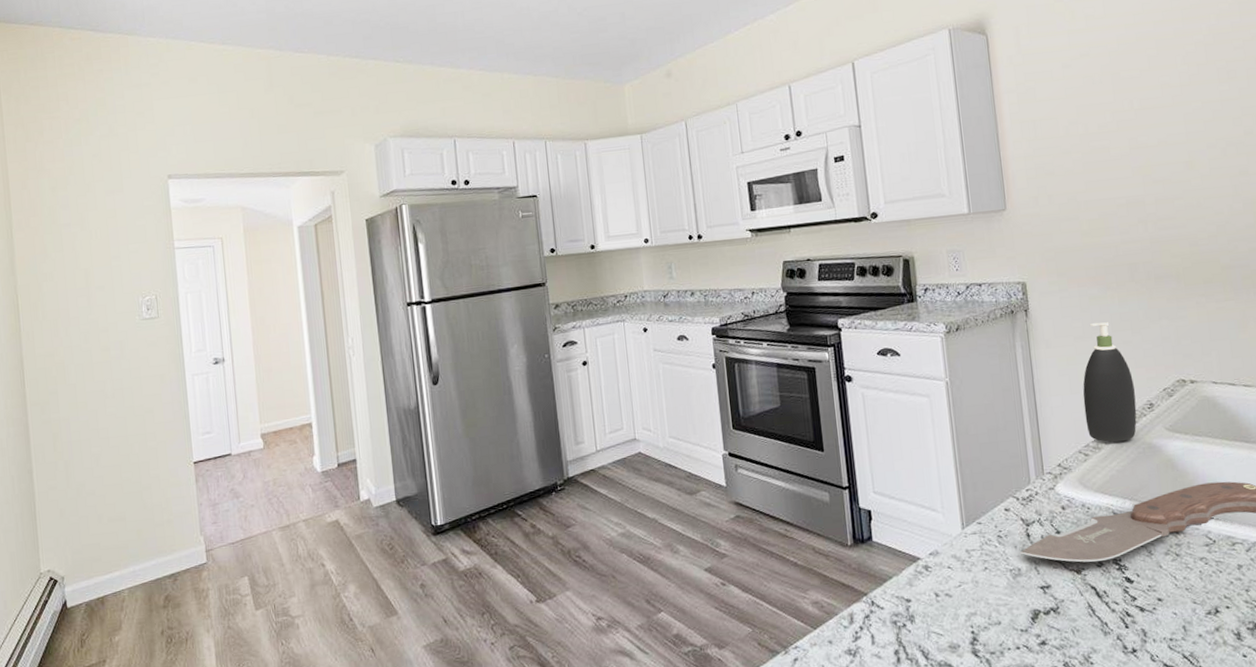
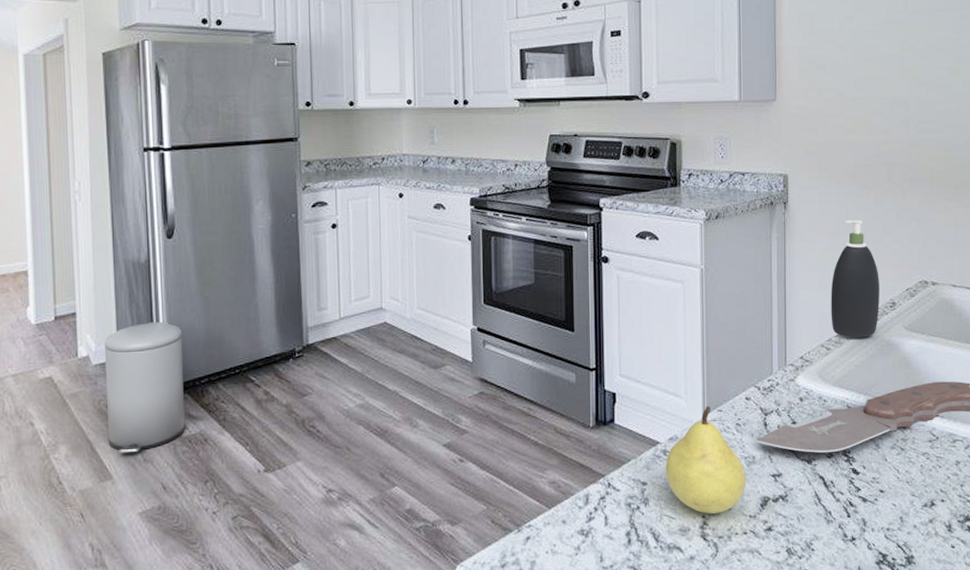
pedal bin: none [382,462,461,590] -> present [104,321,186,454]
fruit: none [928,519,1014,629] -> present [665,406,746,514]

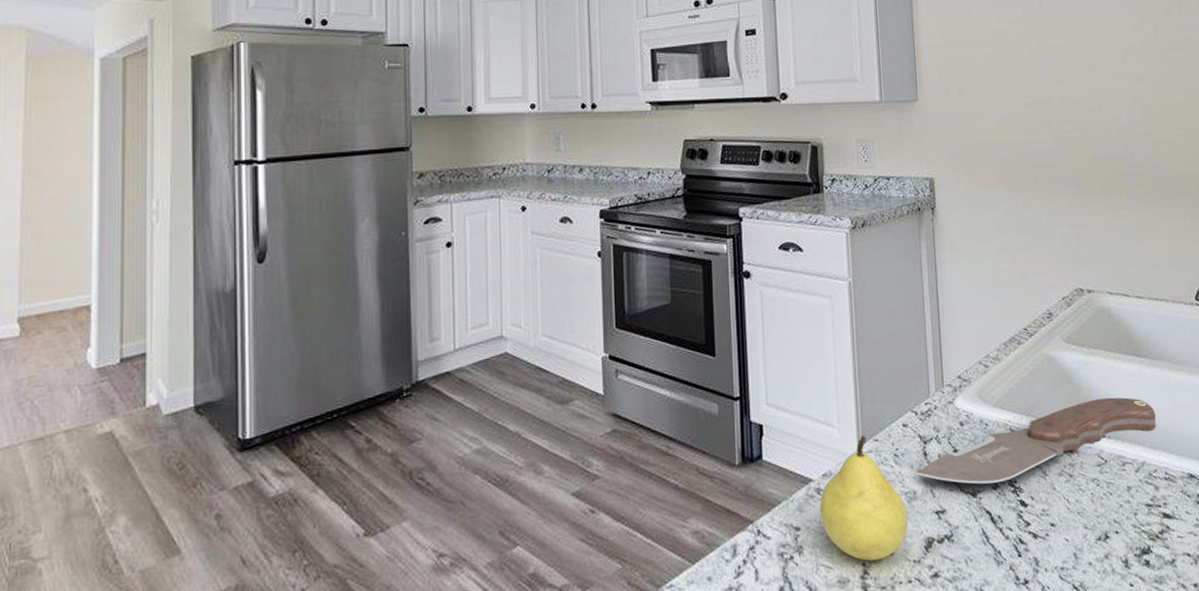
pedal bin: present [104,321,186,454] -> none [177,360,272,522]
soap dispenser: present [831,220,879,338] -> none [985,225,1037,354]

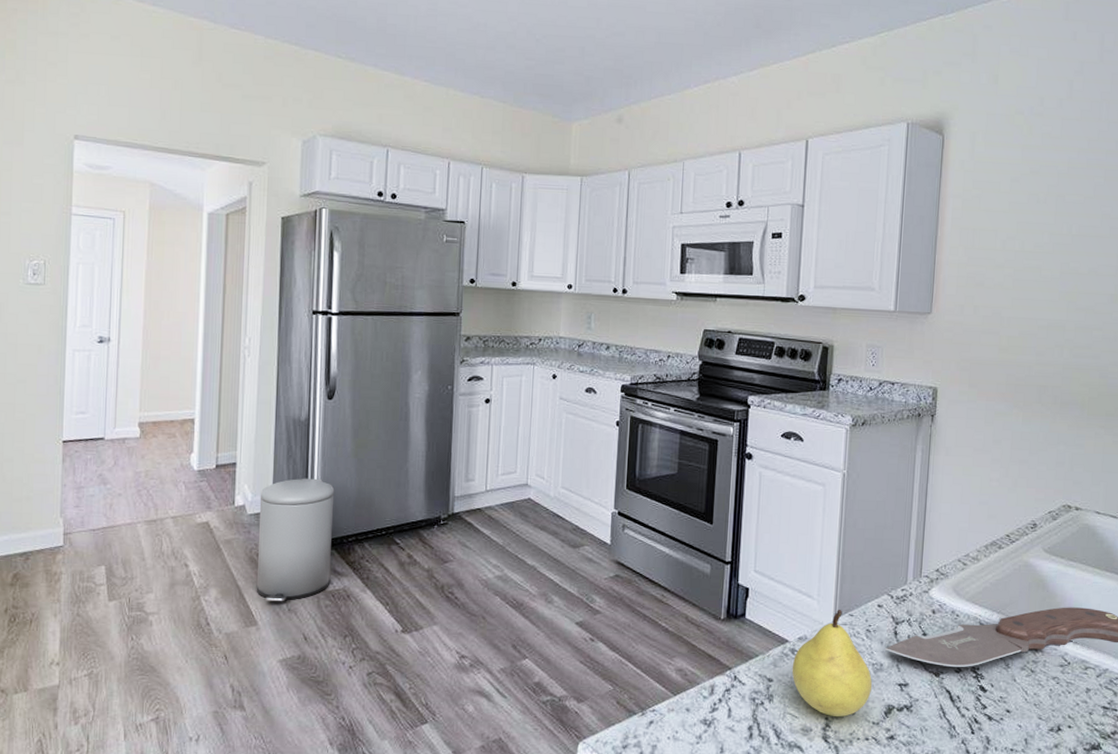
pedal bin: none [177,360,272,522] -> present [256,478,335,602]

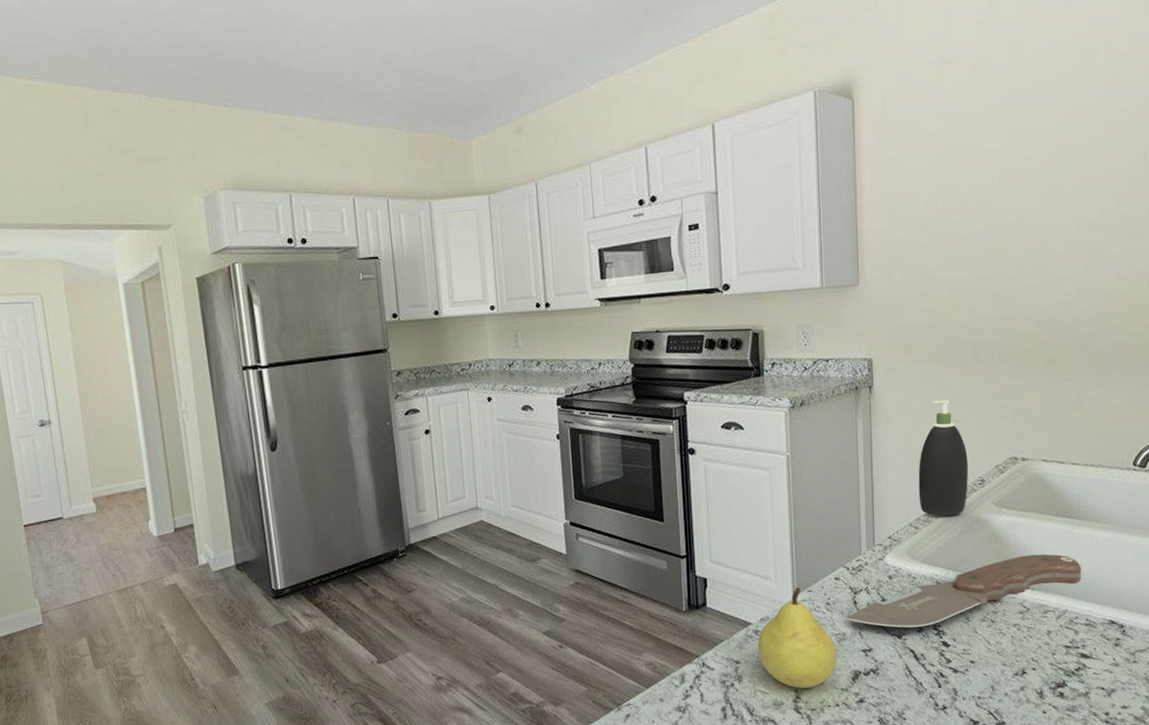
pedal bin: present [256,478,335,602] -> none [221,528,302,651]
soap dispenser: none [970,438,1022,556] -> present [918,400,968,516]

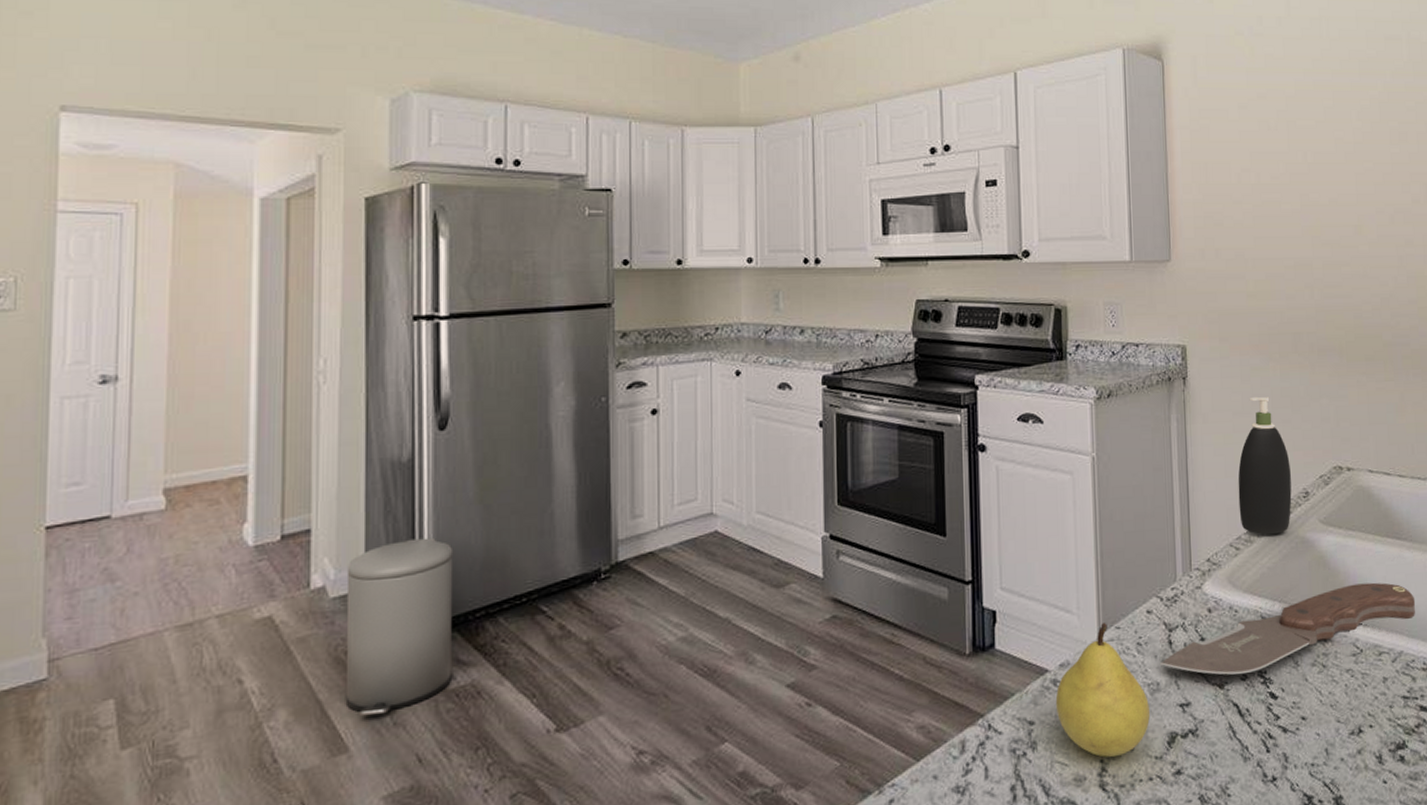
pedal bin: none [221,528,302,651] -> present [345,537,454,717]

